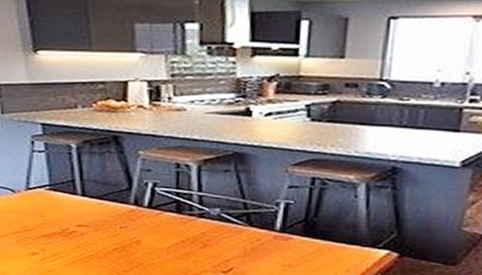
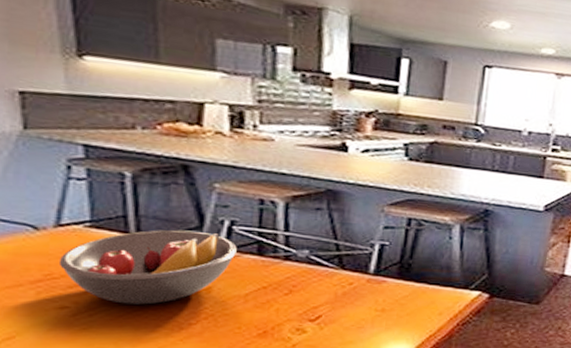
fruit bowl: none [31,191,159,254] -> present [60,230,237,305]

